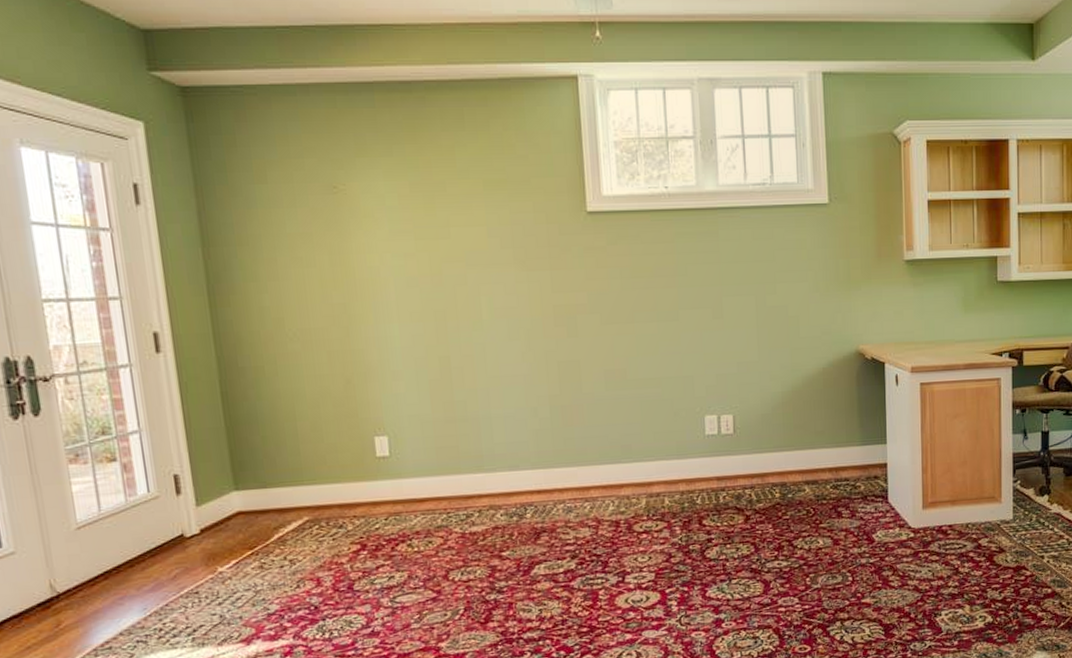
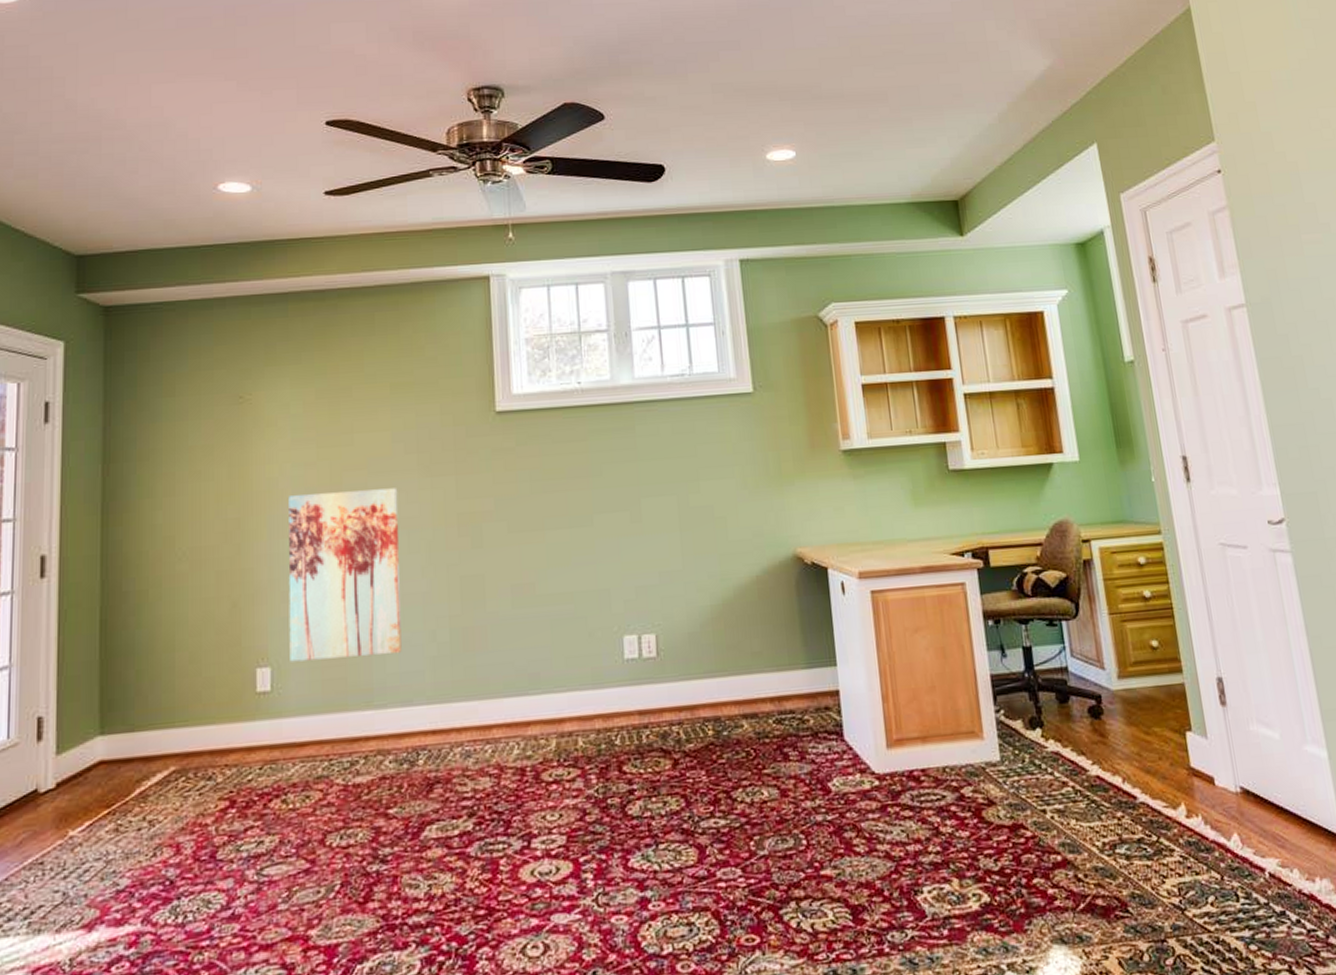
wall art: none [391,280,507,432] -> present [288,488,402,662]

